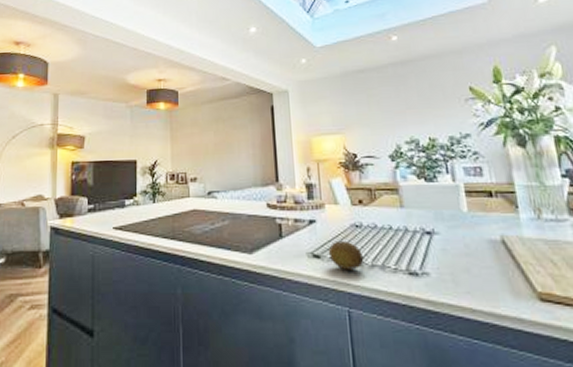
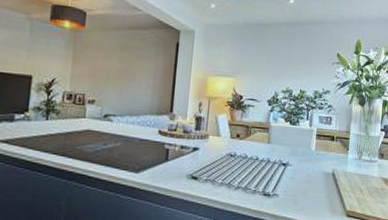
fruit: present [328,240,365,270] -> none [204,166,233,190]

